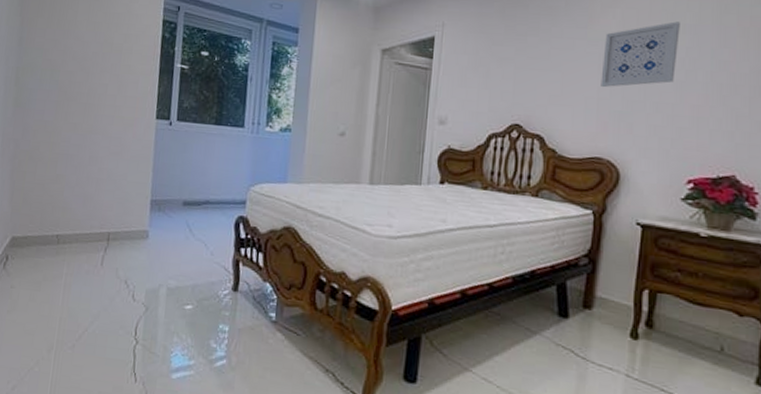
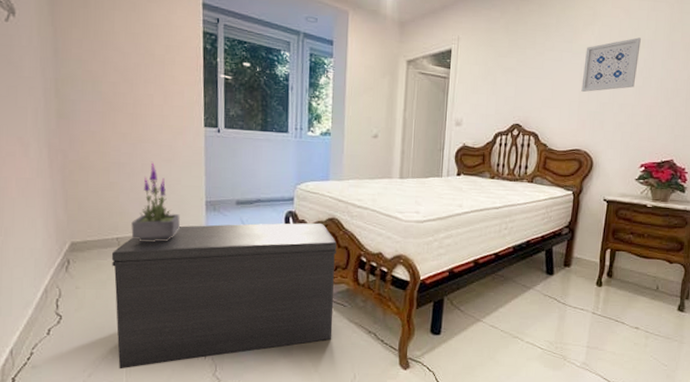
bench: none [44,225,292,385] -> present [111,222,337,370]
potted plant: none [72,154,123,242] -> present [131,161,180,242]

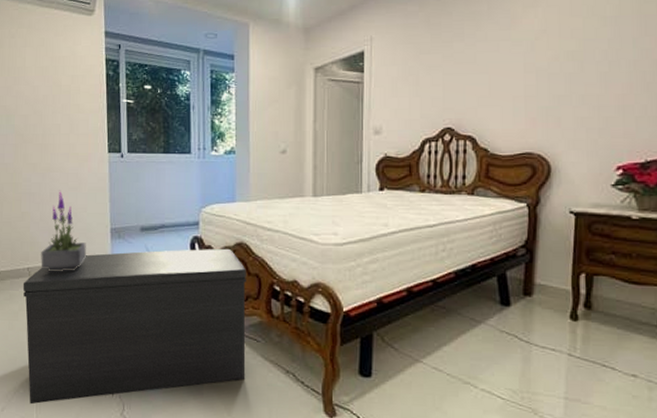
wall art: present [581,37,641,93] -> none [527,15,601,86]

